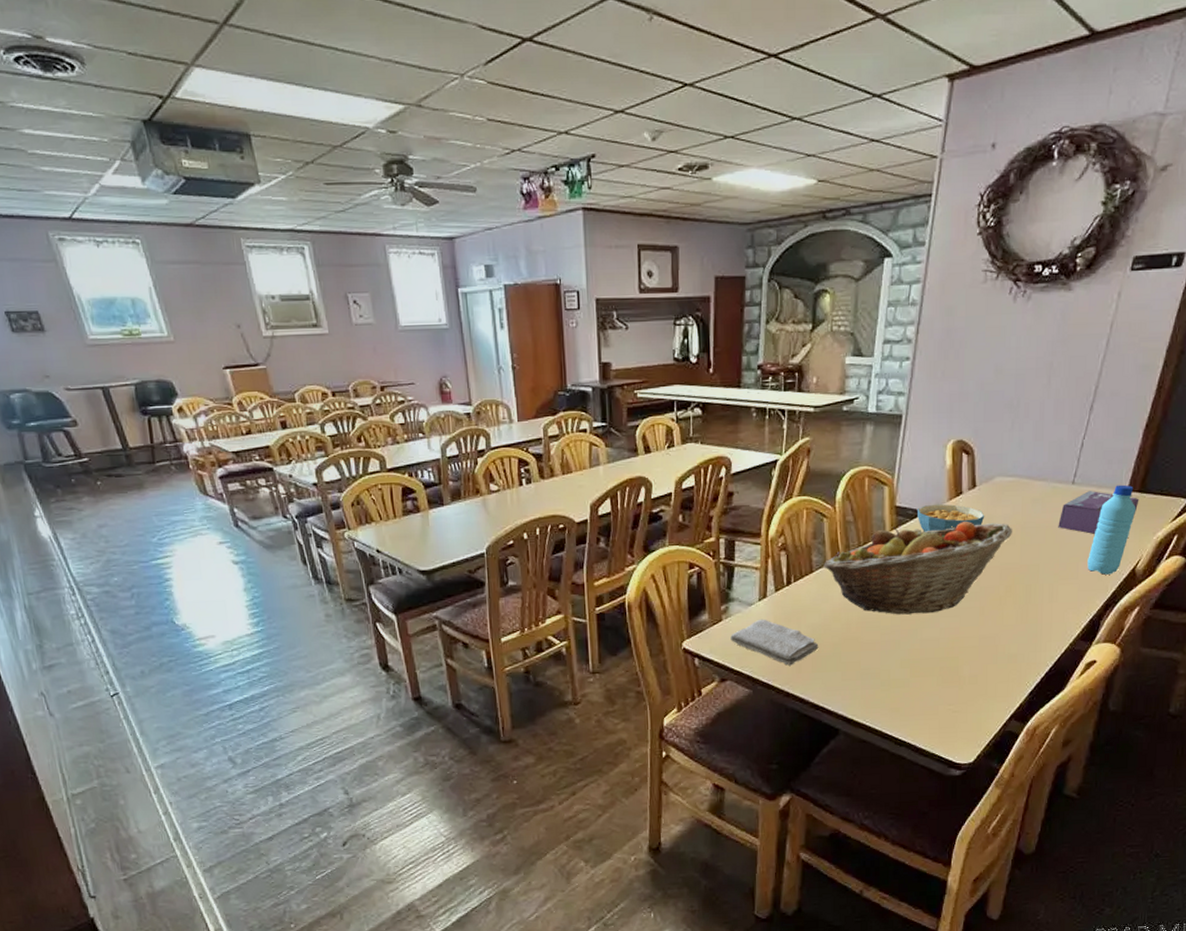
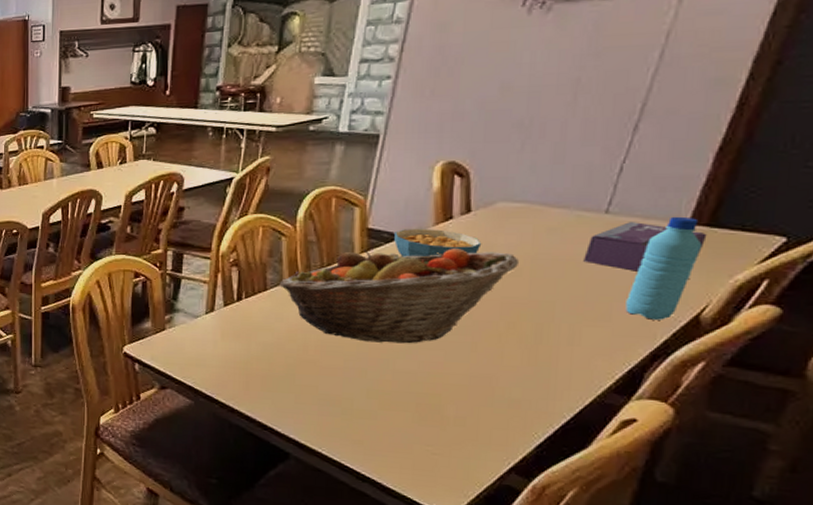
washcloth: present [730,619,819,666] -> none [173,332,270,381]

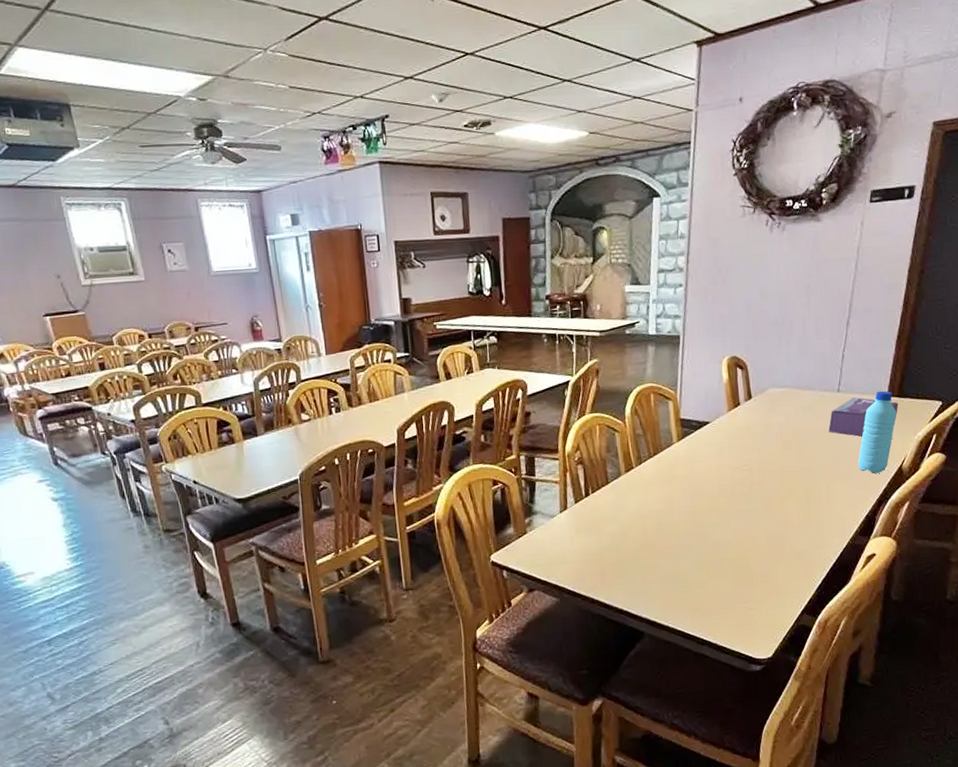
fruit basket: present [279,249,519,344] -> none [618,430,788,520]
cereal bowl: present [394,228,482,258] -> none [701,415,762,442]

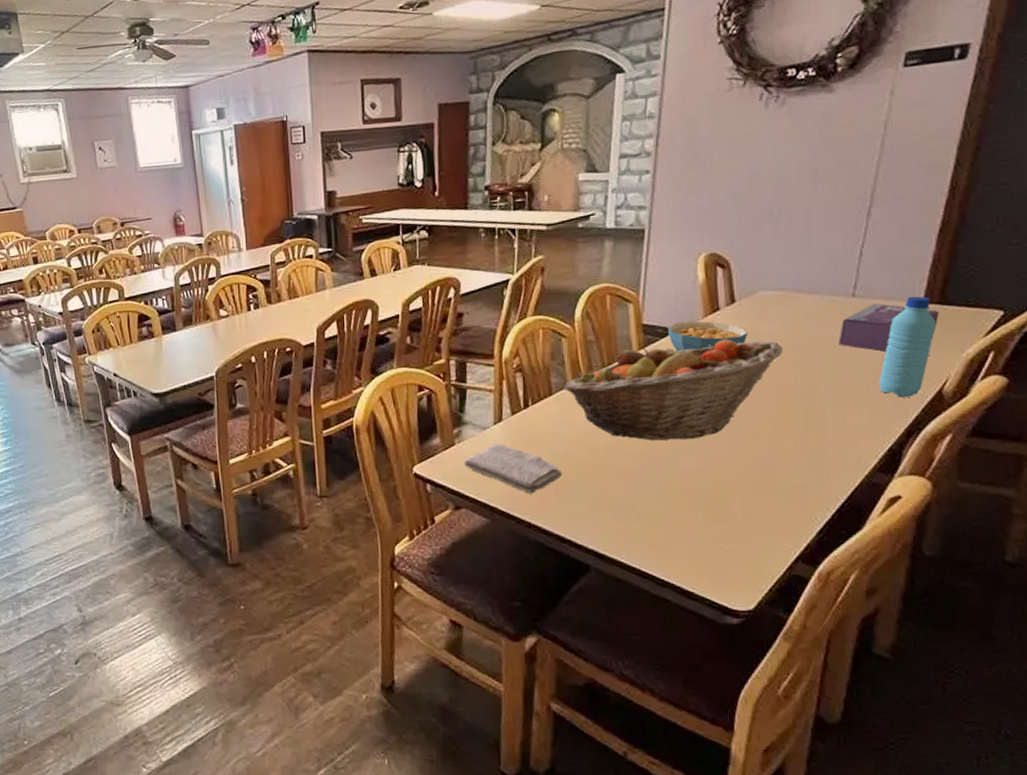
washcloth: none [535,529,619,573] -> present [464,443,563,494]
fruit basket: none [618,430,788,520] -> present [564,339,782,441]
cereal bowl: none [701,415,762,442] -> present [668,321,748,352]

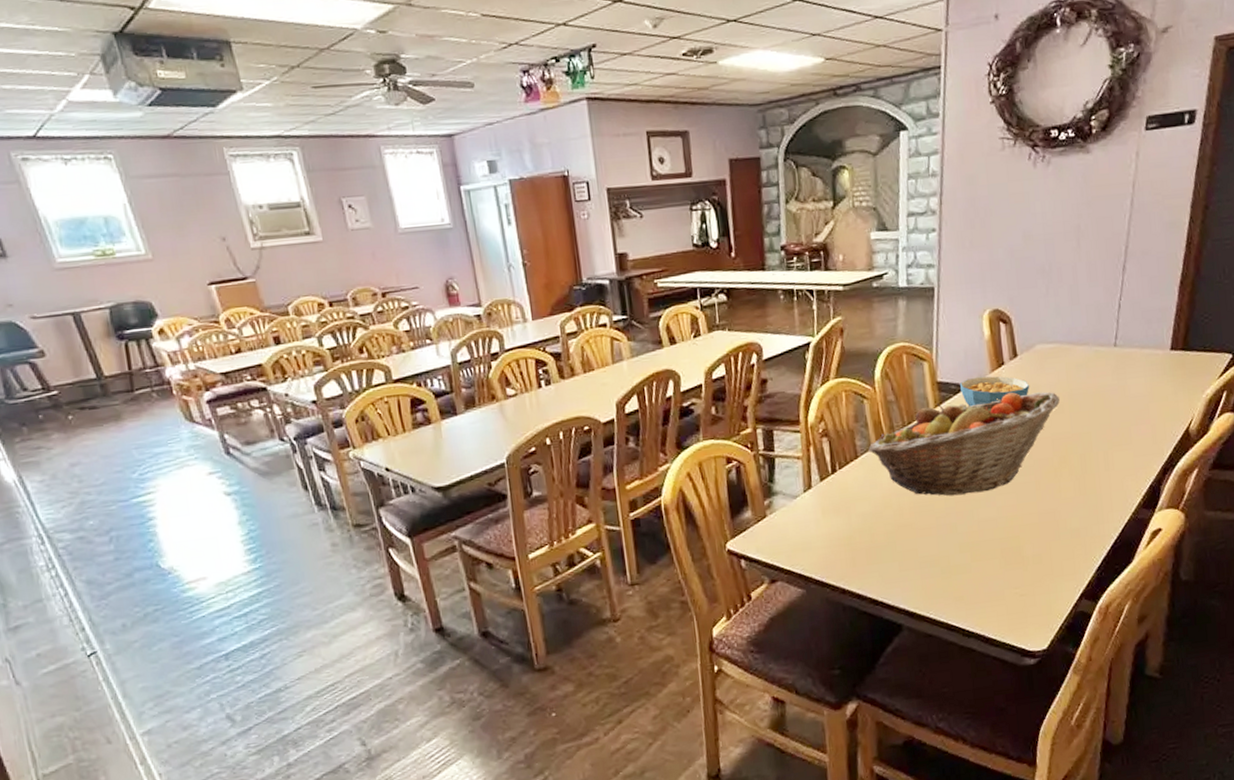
washcloth: present [464,443,563,494] -> none [777,511,872,560]
tissue box: present [838,303,940,352] -> none [1105,352,1184,397]
water bottle: present [879,296,937,397] -> none [1139,343,1182,438]

